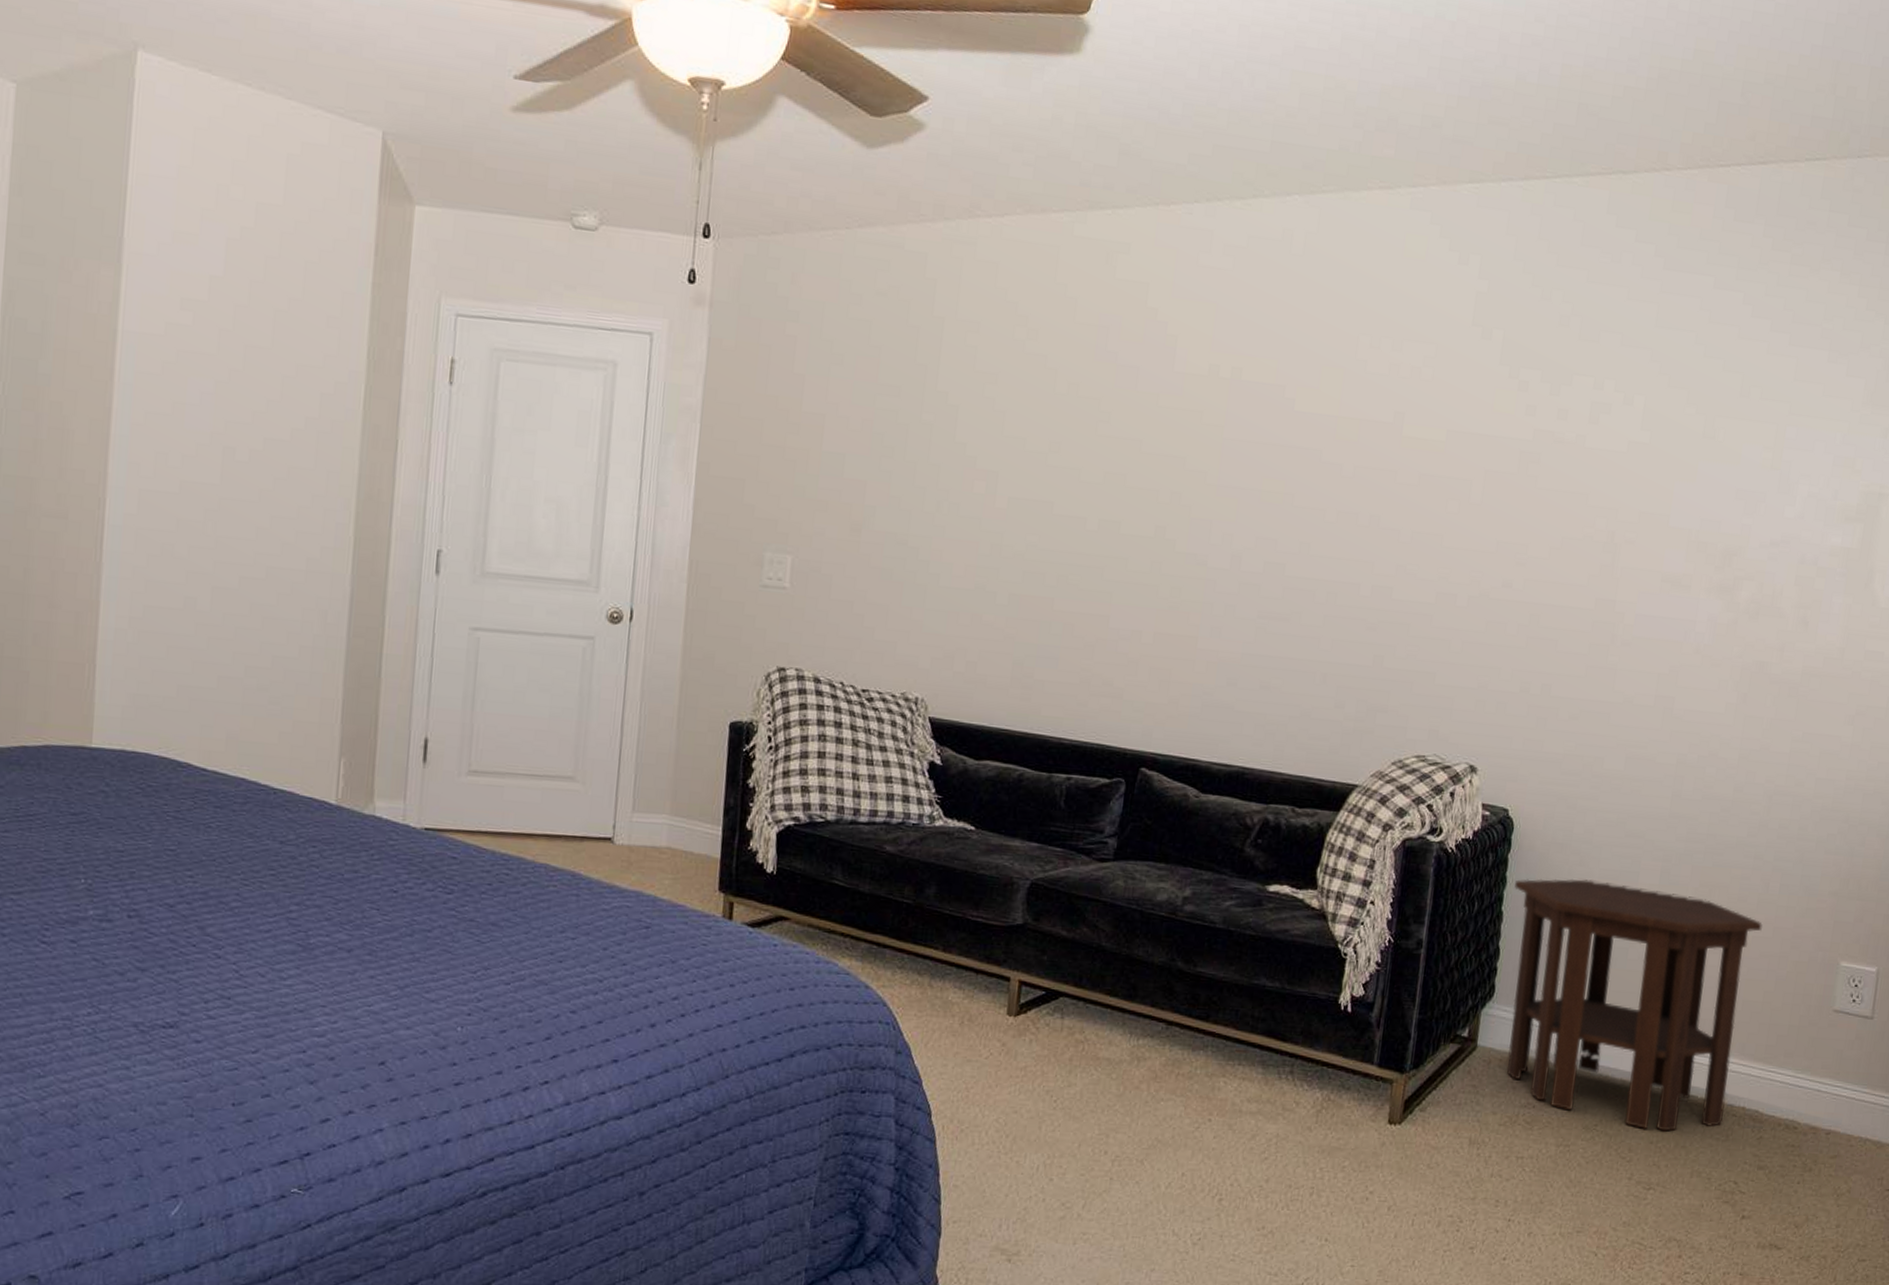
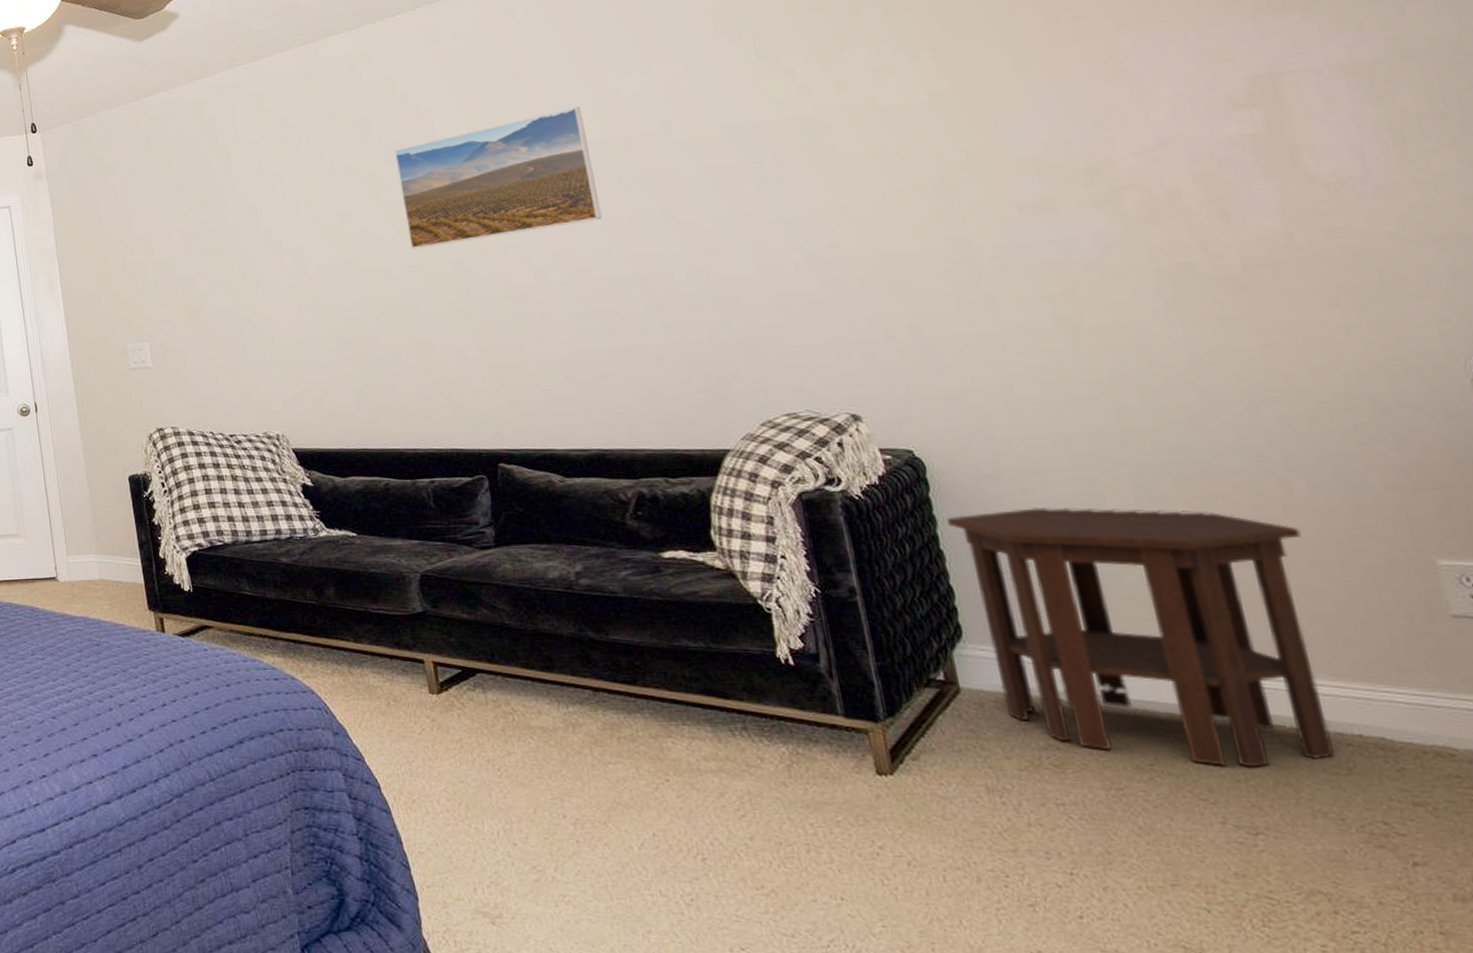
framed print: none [1115,371,1327,509] -> present [394,107,602,249]

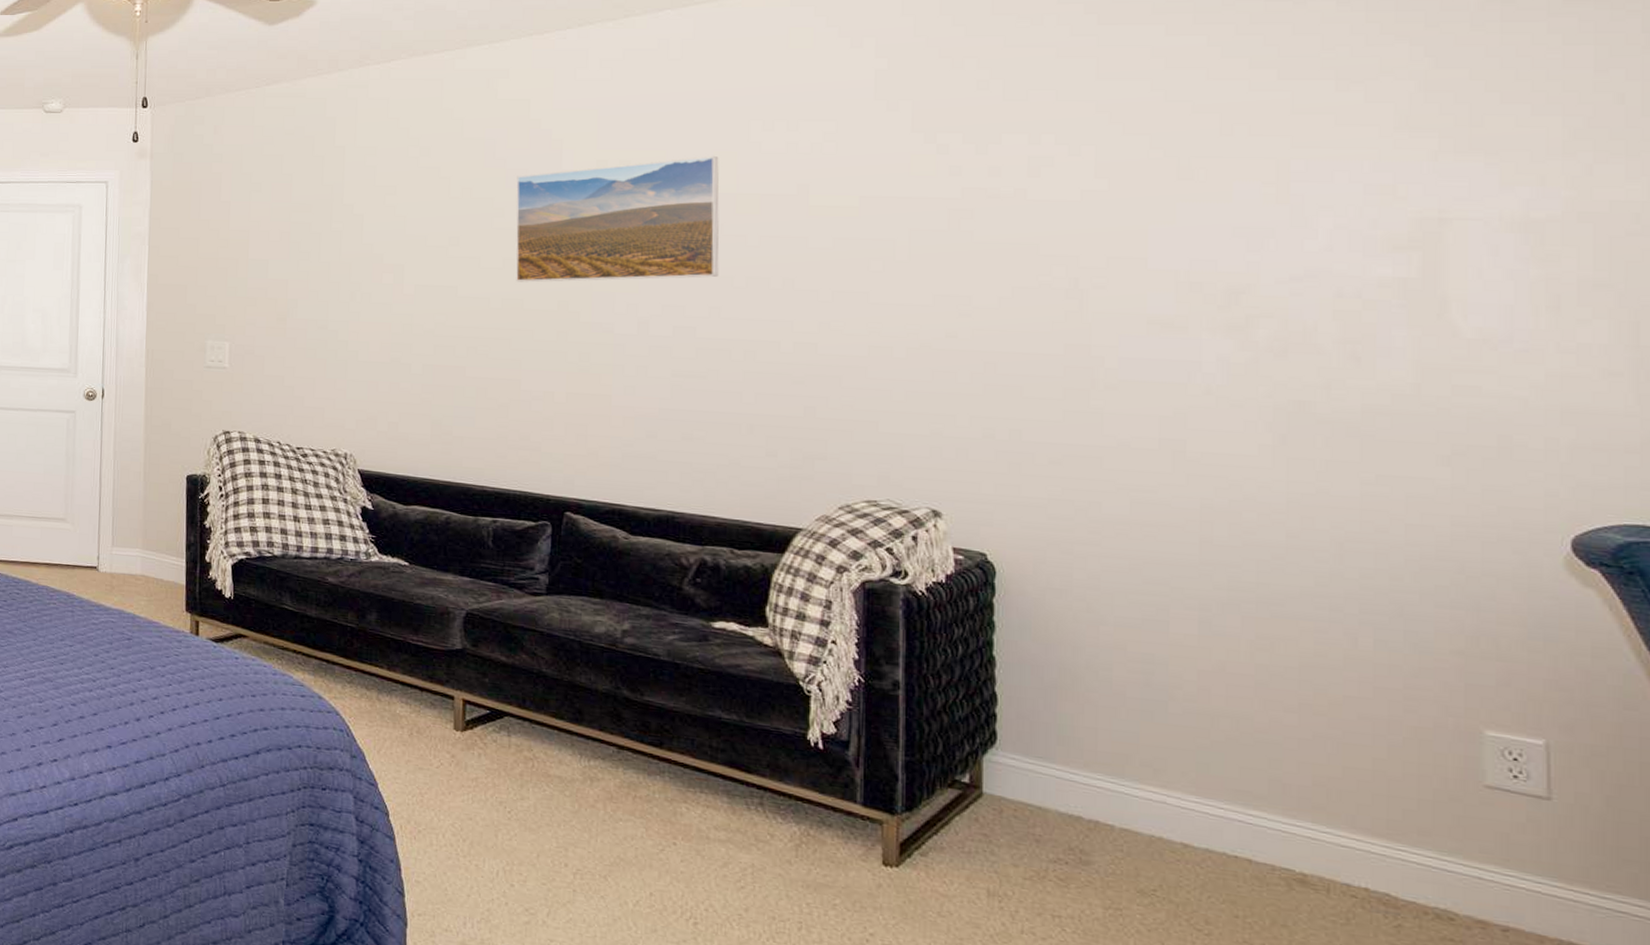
side table: present [947,507,1335,768] -> none [1006,624,1356,906]

